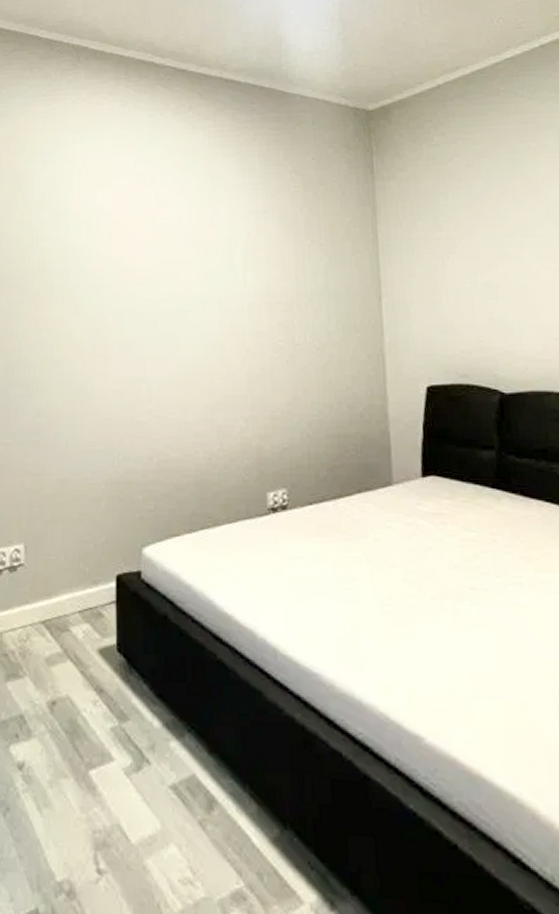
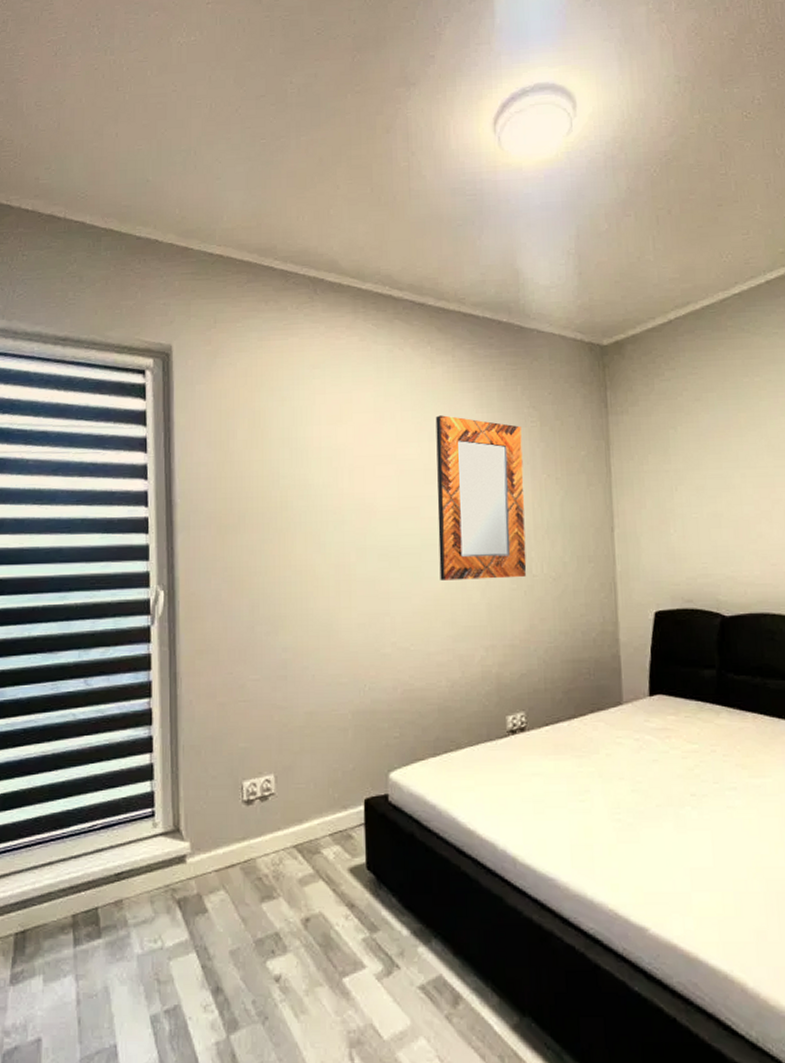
home mirror: none [196,180,289,347] -> present [435,415,527,580]

